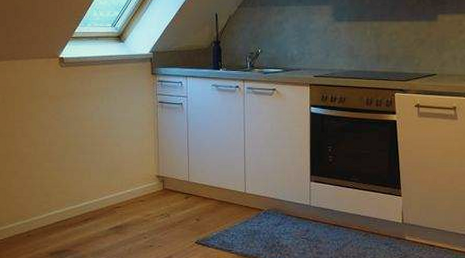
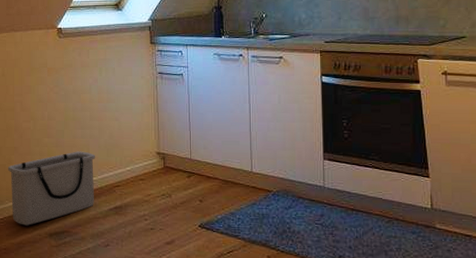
storage bin: none [8,175,97,246] -> present [8,151,96,226]

